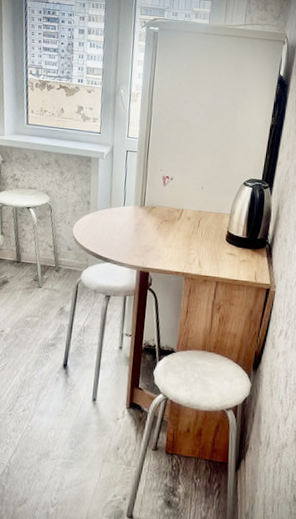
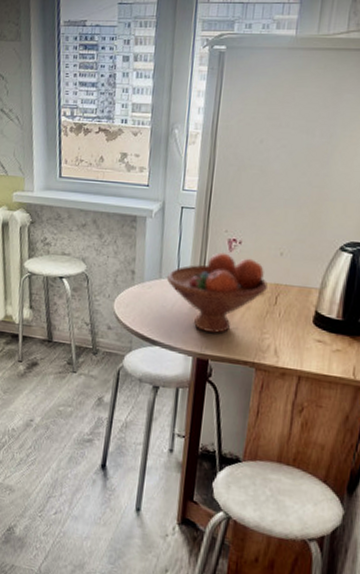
fruit bowl: none [115,187,192,251] -> present [166,252,268,333]

